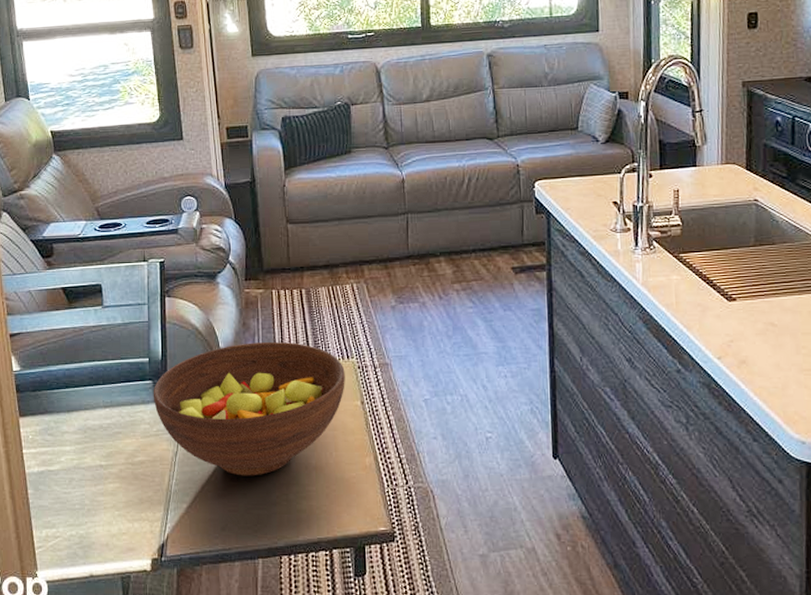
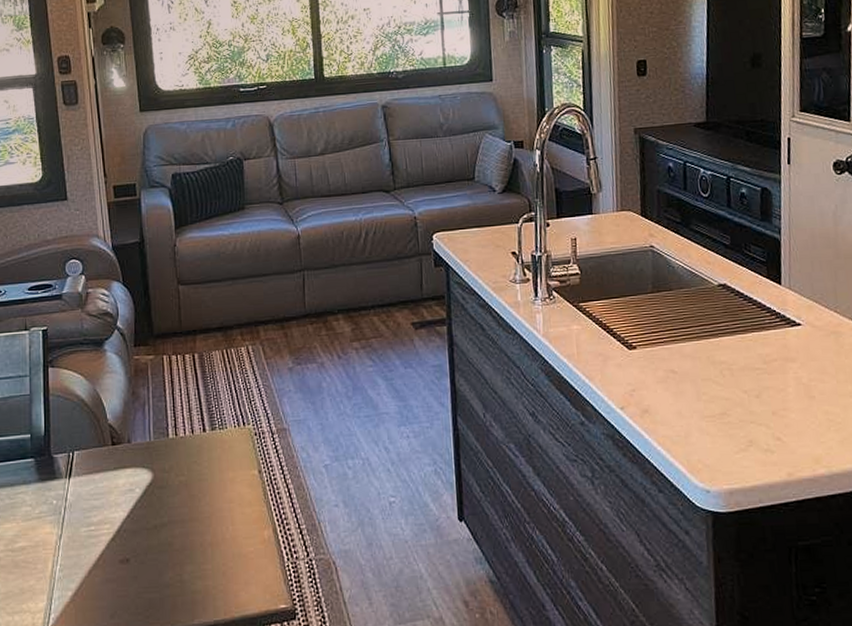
fruit bowl: present [153,341,345,476] -> none [35,410,242,558]

